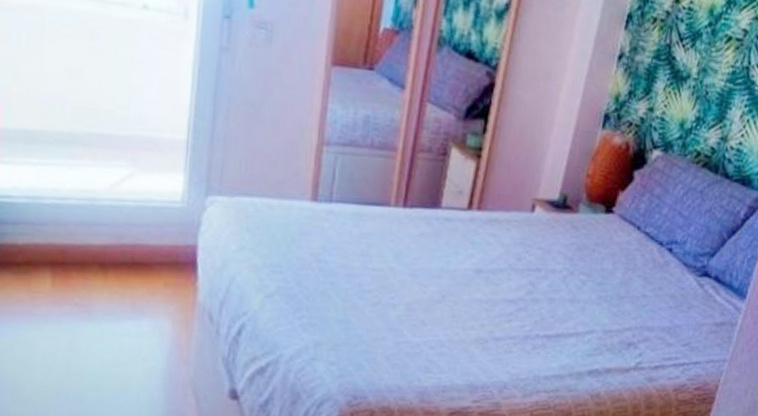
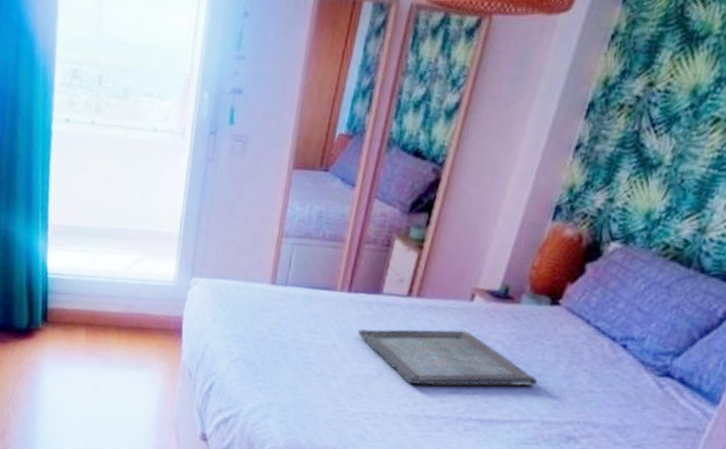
serving tray: none [416,243,598,305] -> present [357,329,537,386]

